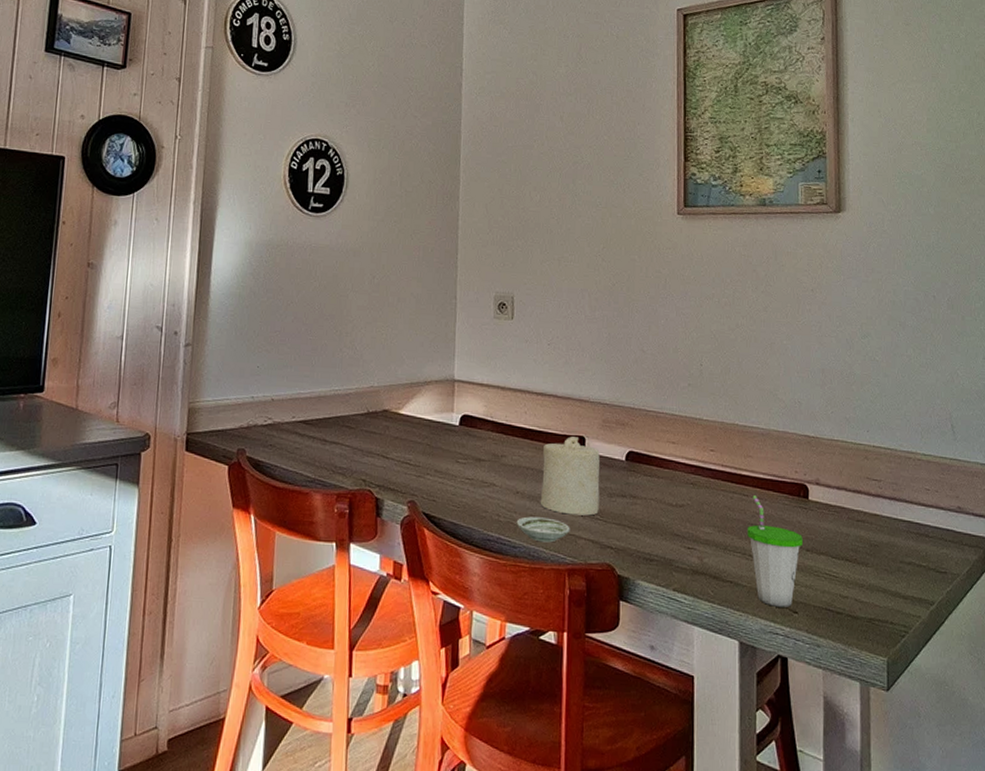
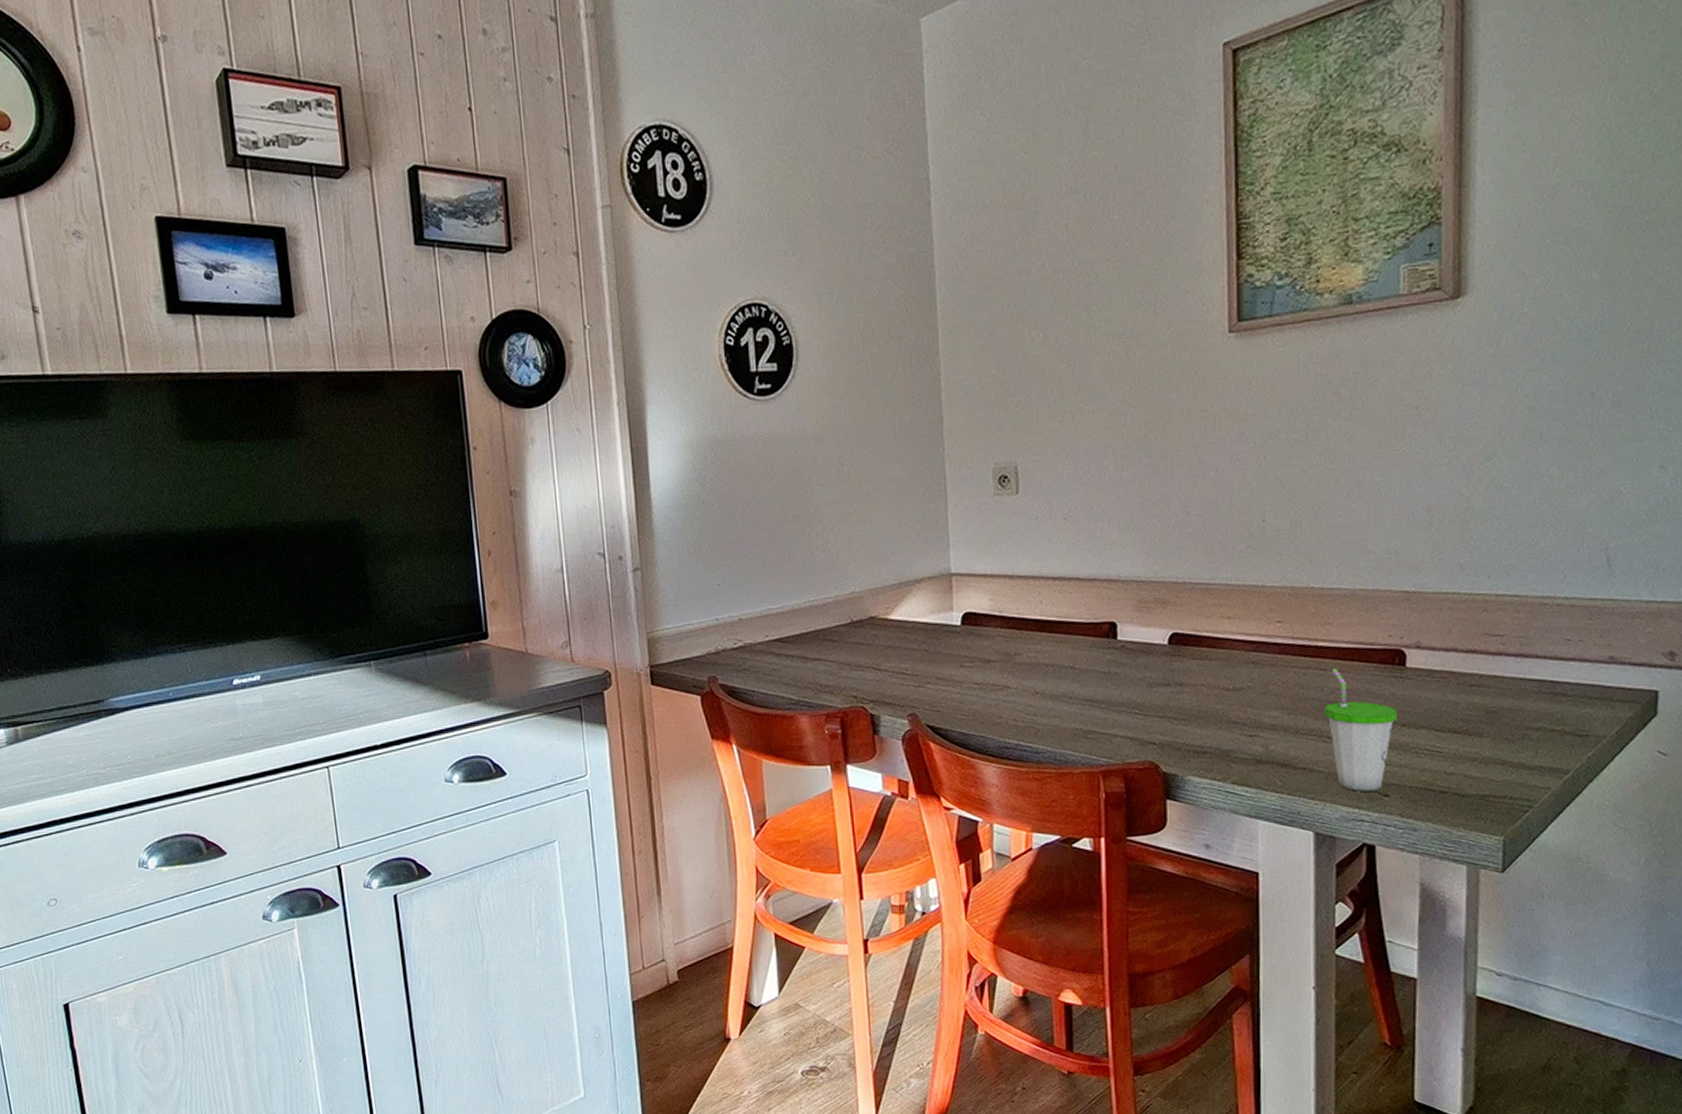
saucer: present [516,516,570,543] -> none [1037,717,1103,745]
candle: present [540,436,600,516] -> none [1064,623,1137,712]

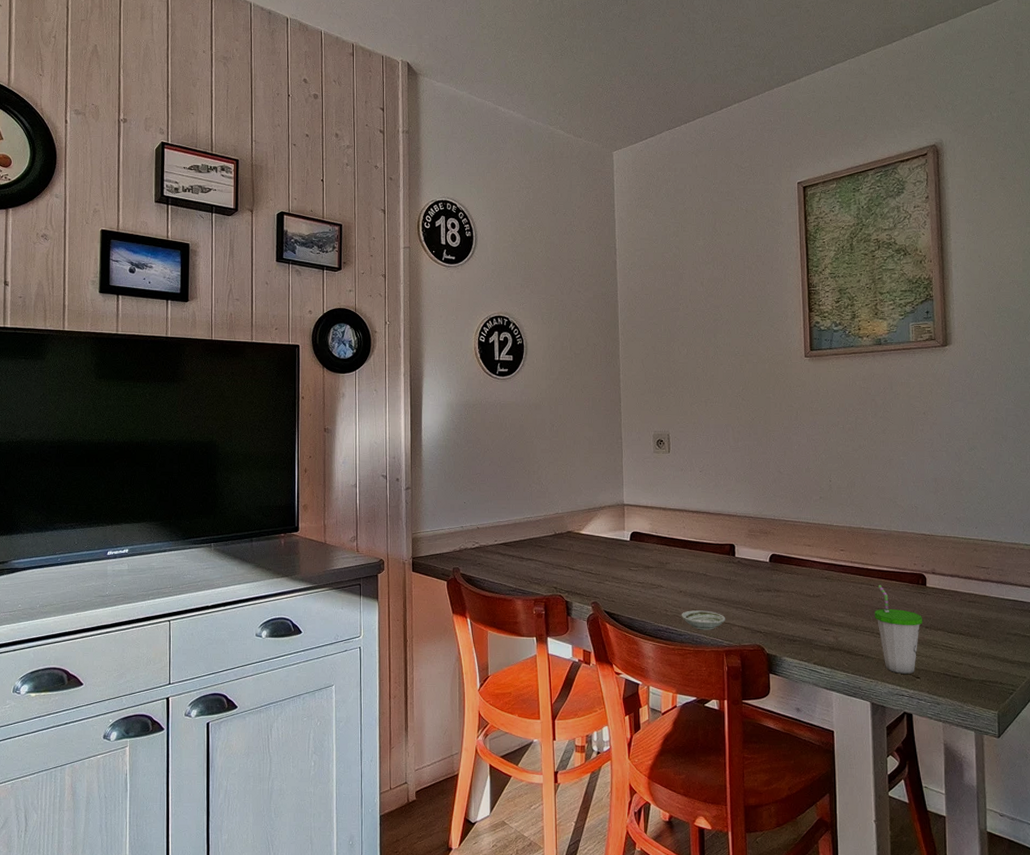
saucer: none [1037,717,1103,745] -> present [681,610,726,630]

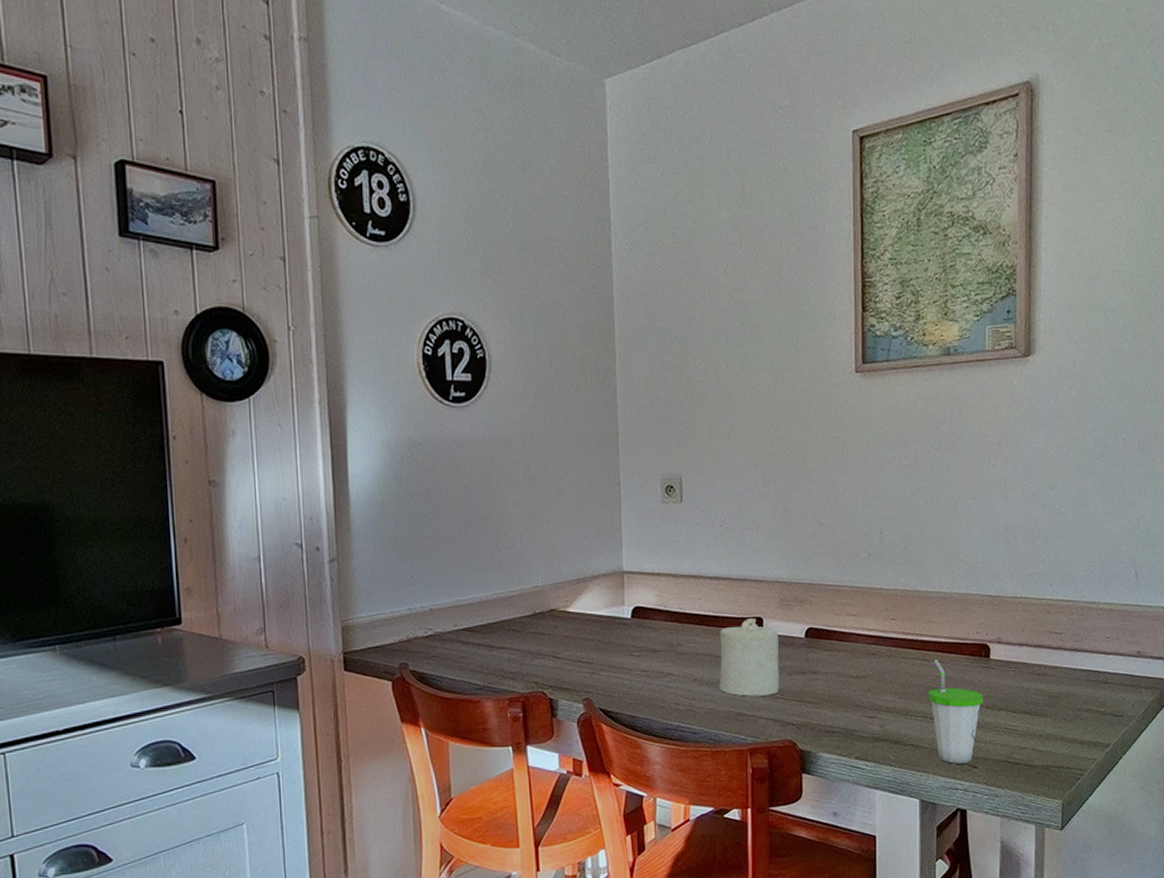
saucer: present [681,610,726,630] -> none [695,701,751,726]
candle: none [699,545,749,608] -> present [719,618,779,696]

